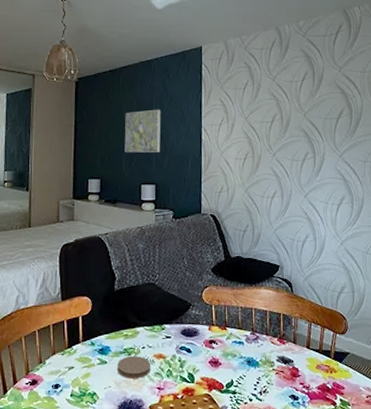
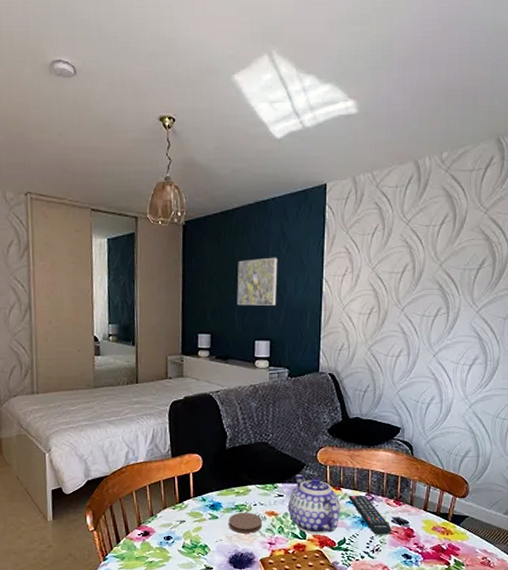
teapot: none [176,315,227,378] -> present [288,474,341,535]
remote control: none [234,334,277,376] -> present [348,495,391,535]

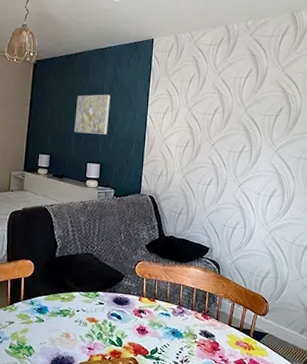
coaster: present [229,512,263,534] -> none [53,317,84,338]
teapot: present [288,474,341,535] -> none [107,285,155,343]
remote control: present [348,495,391,535] -> none [161,307,199,347]

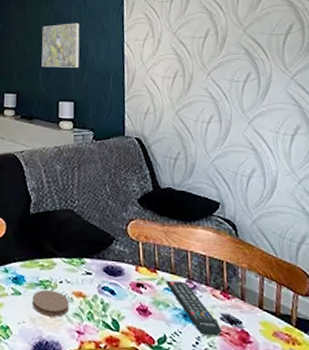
coaster: none [53,317,84,338] -> present [33,289,70,317]
remote control: none [161,307,199,347] -> present [166,280,222,337]

